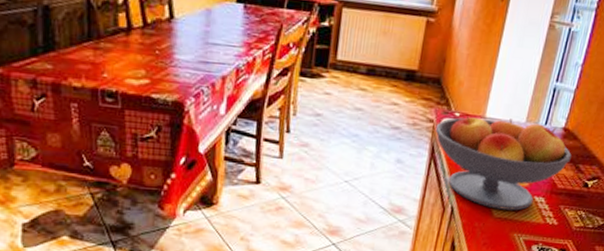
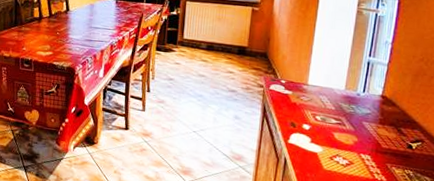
fruit bowl: present [435,116,572,211] -> none [265,83,392,166]

